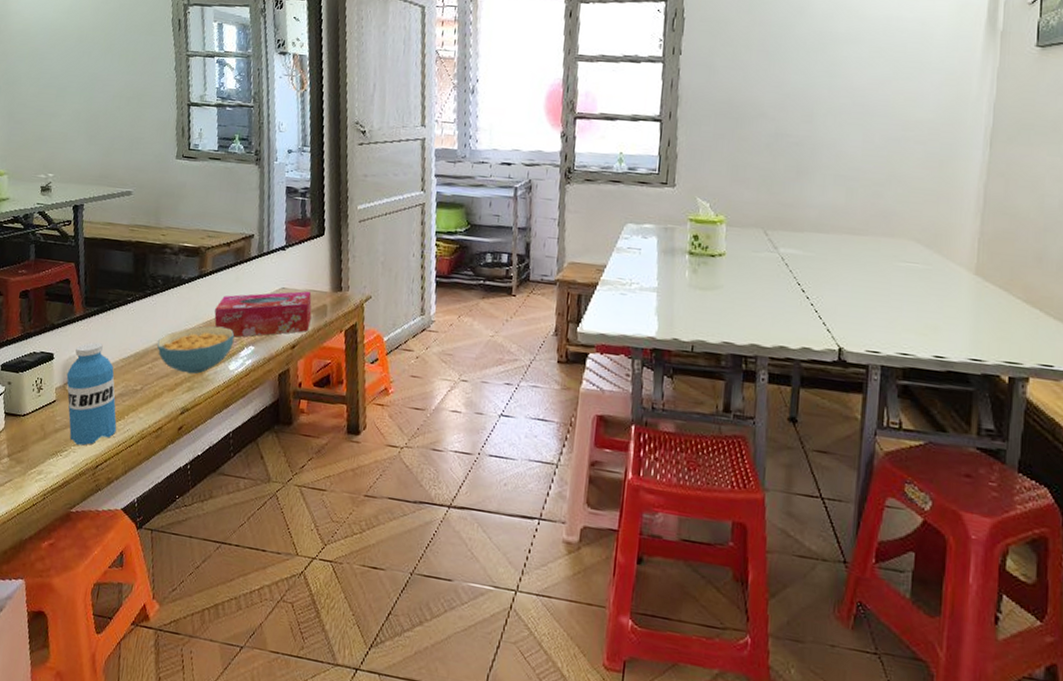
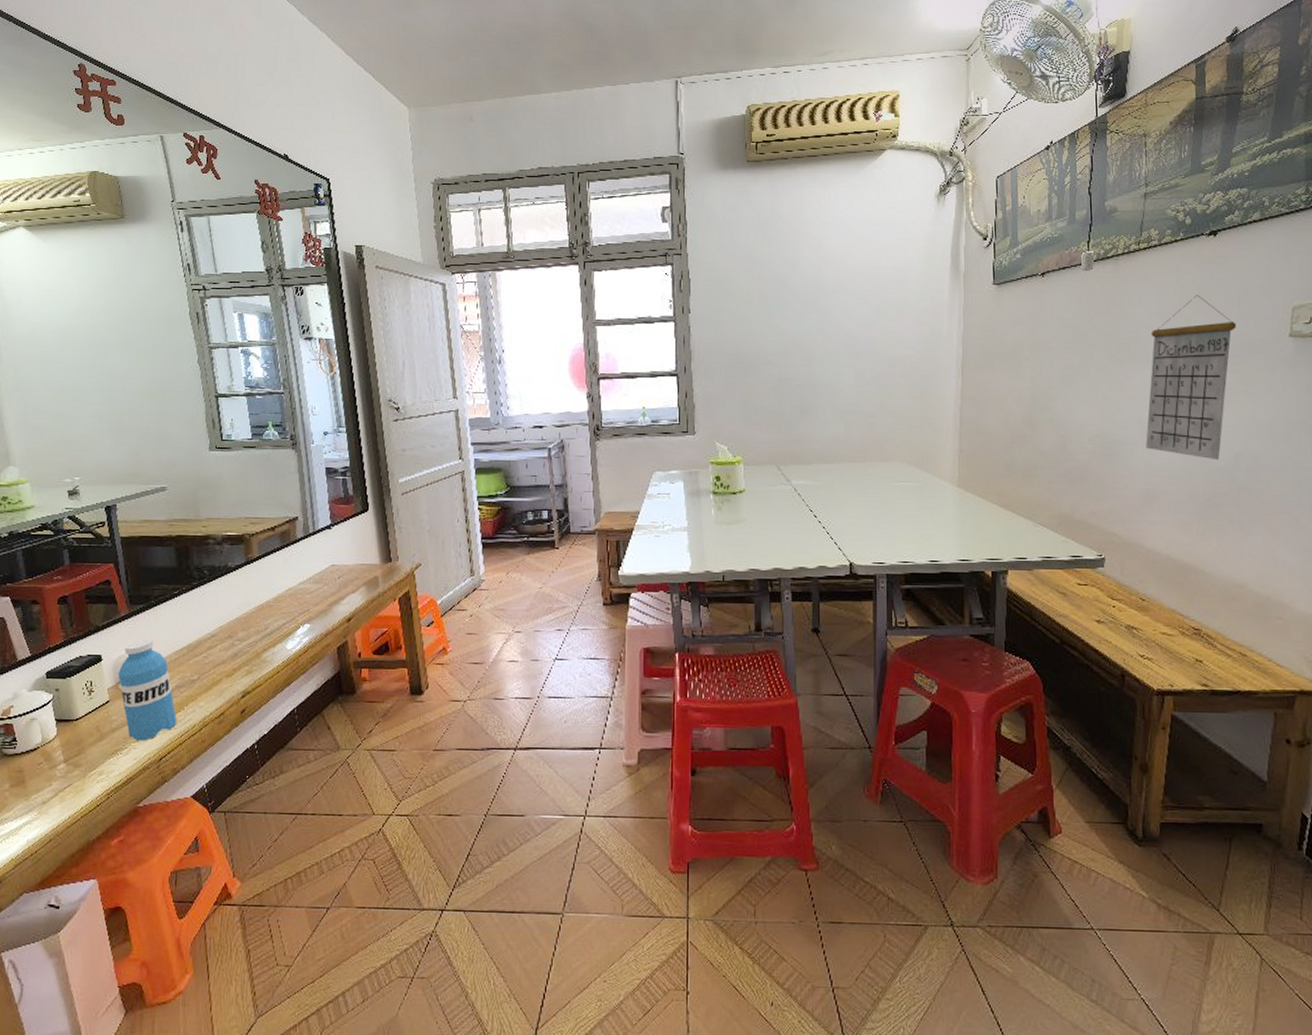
cereal bowl: present [157,326,235,375] -> none [209,609,289,658]
tissue box: present [214,291,312,338] -> none [266,565,364,617]

